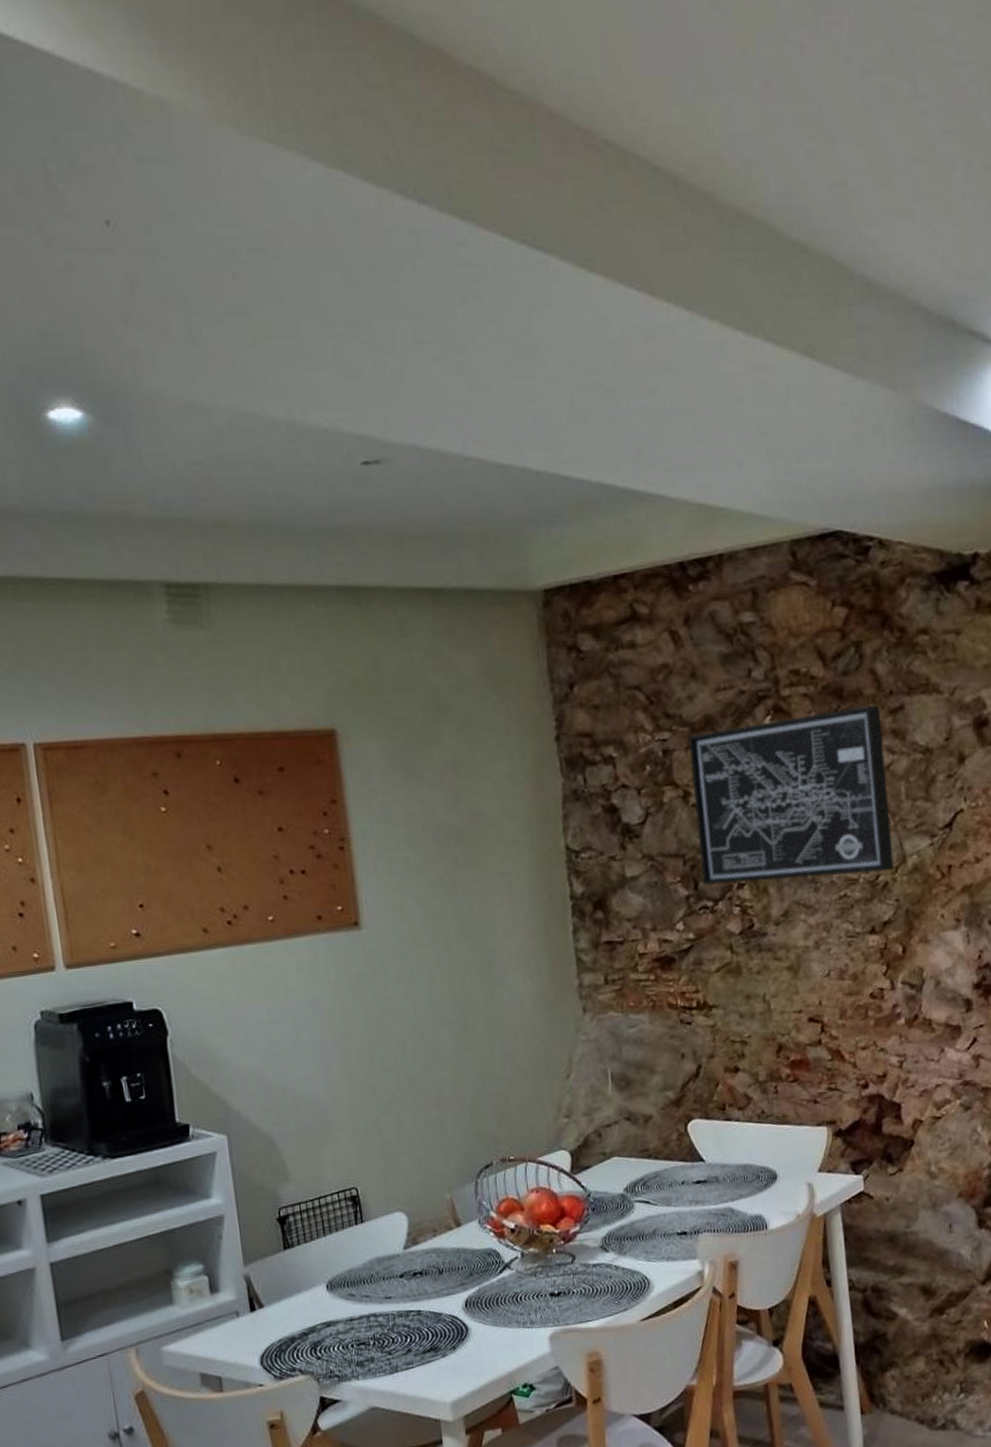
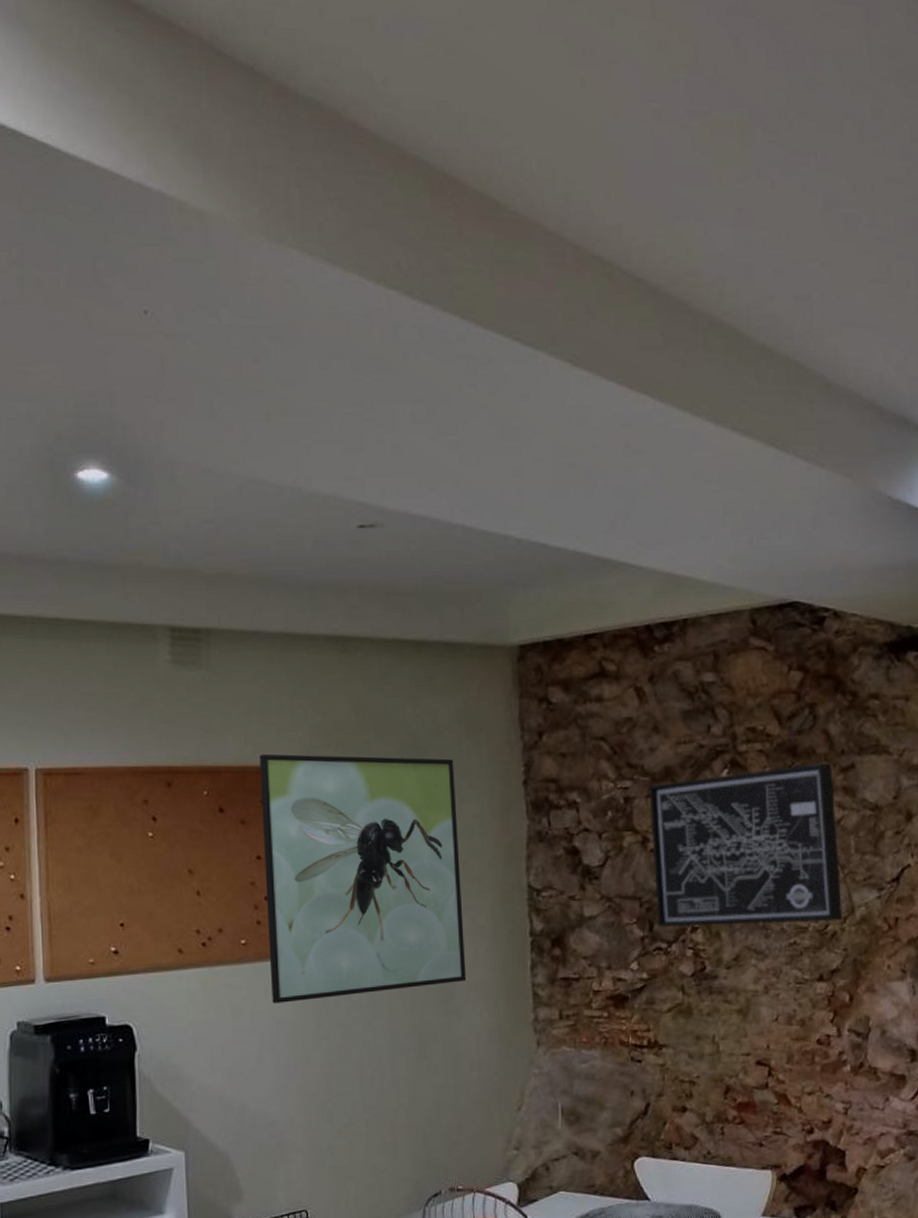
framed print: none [273,715,507,981] -> present [260,753,467,1004]

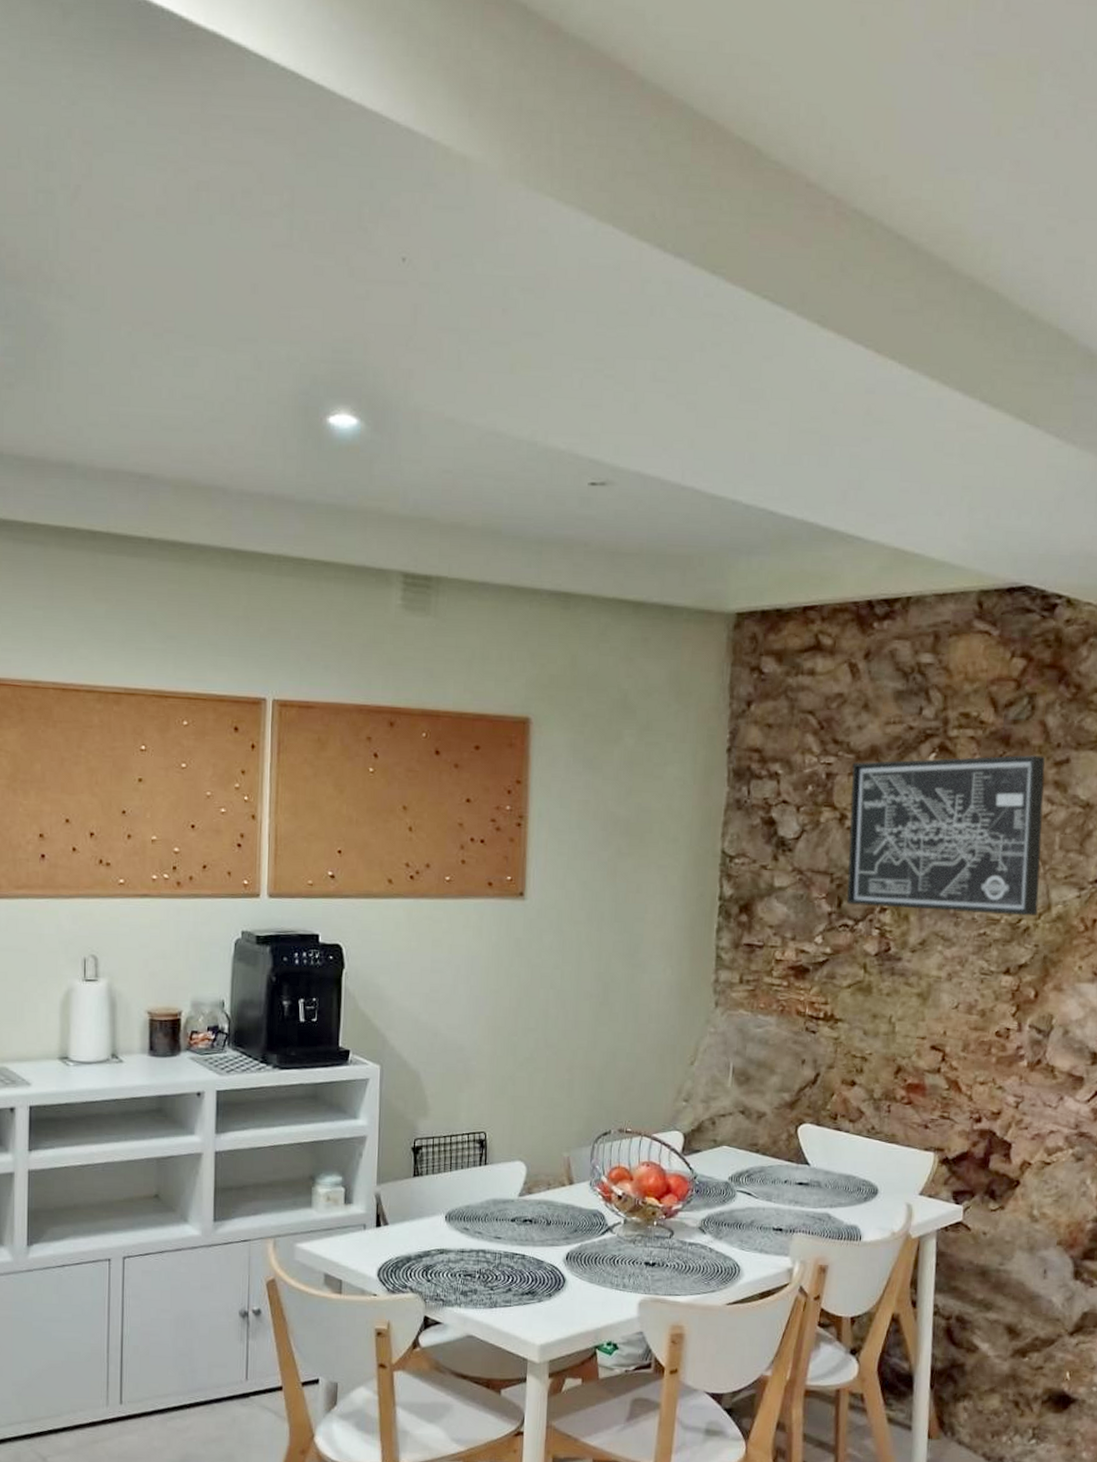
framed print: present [260,753,467,1004] -> none [470,701,661,940]

